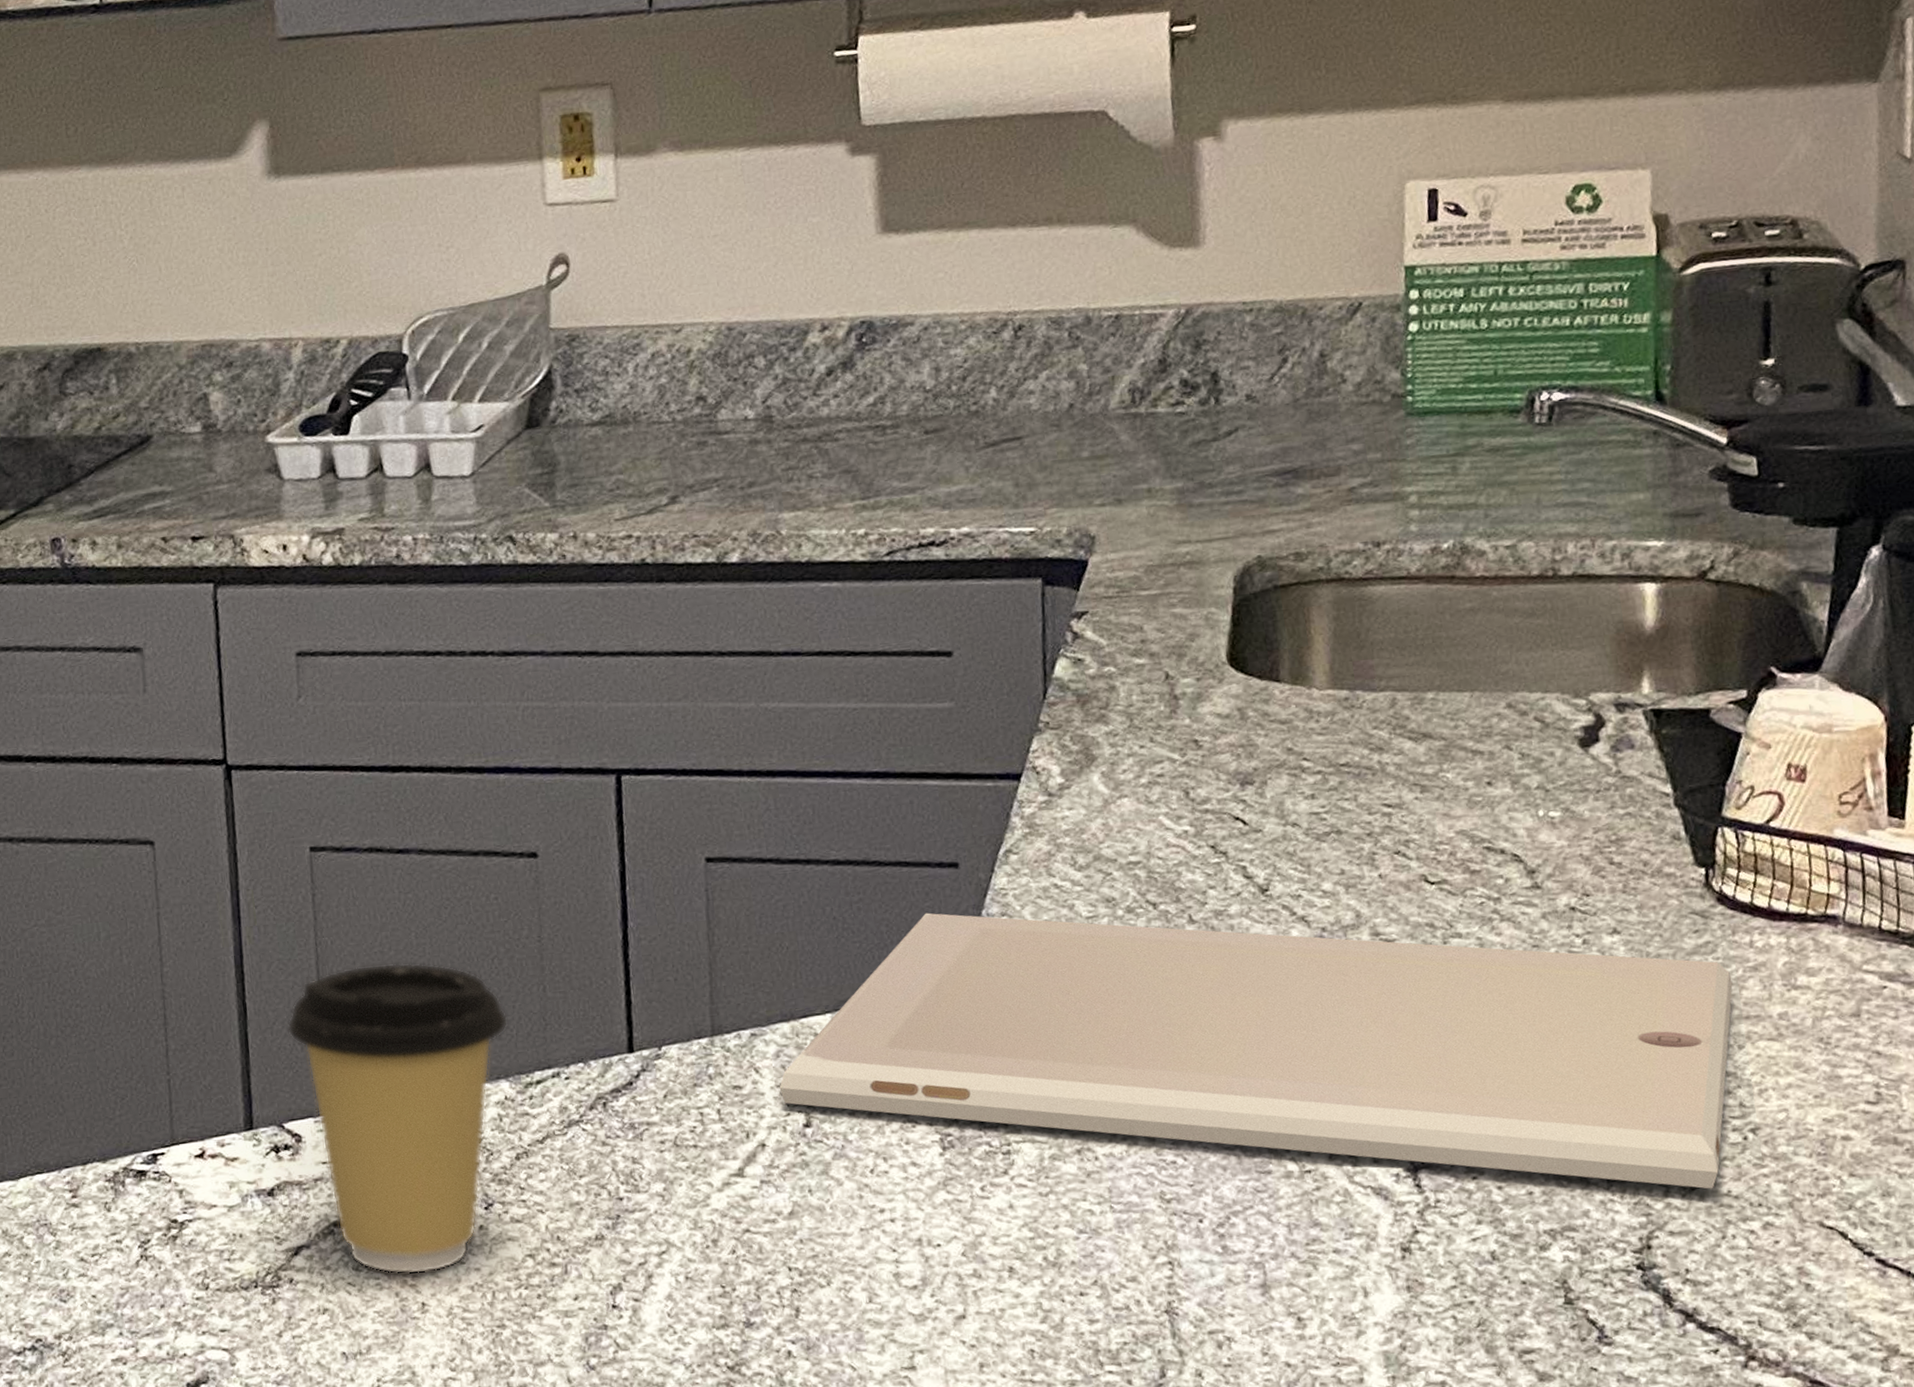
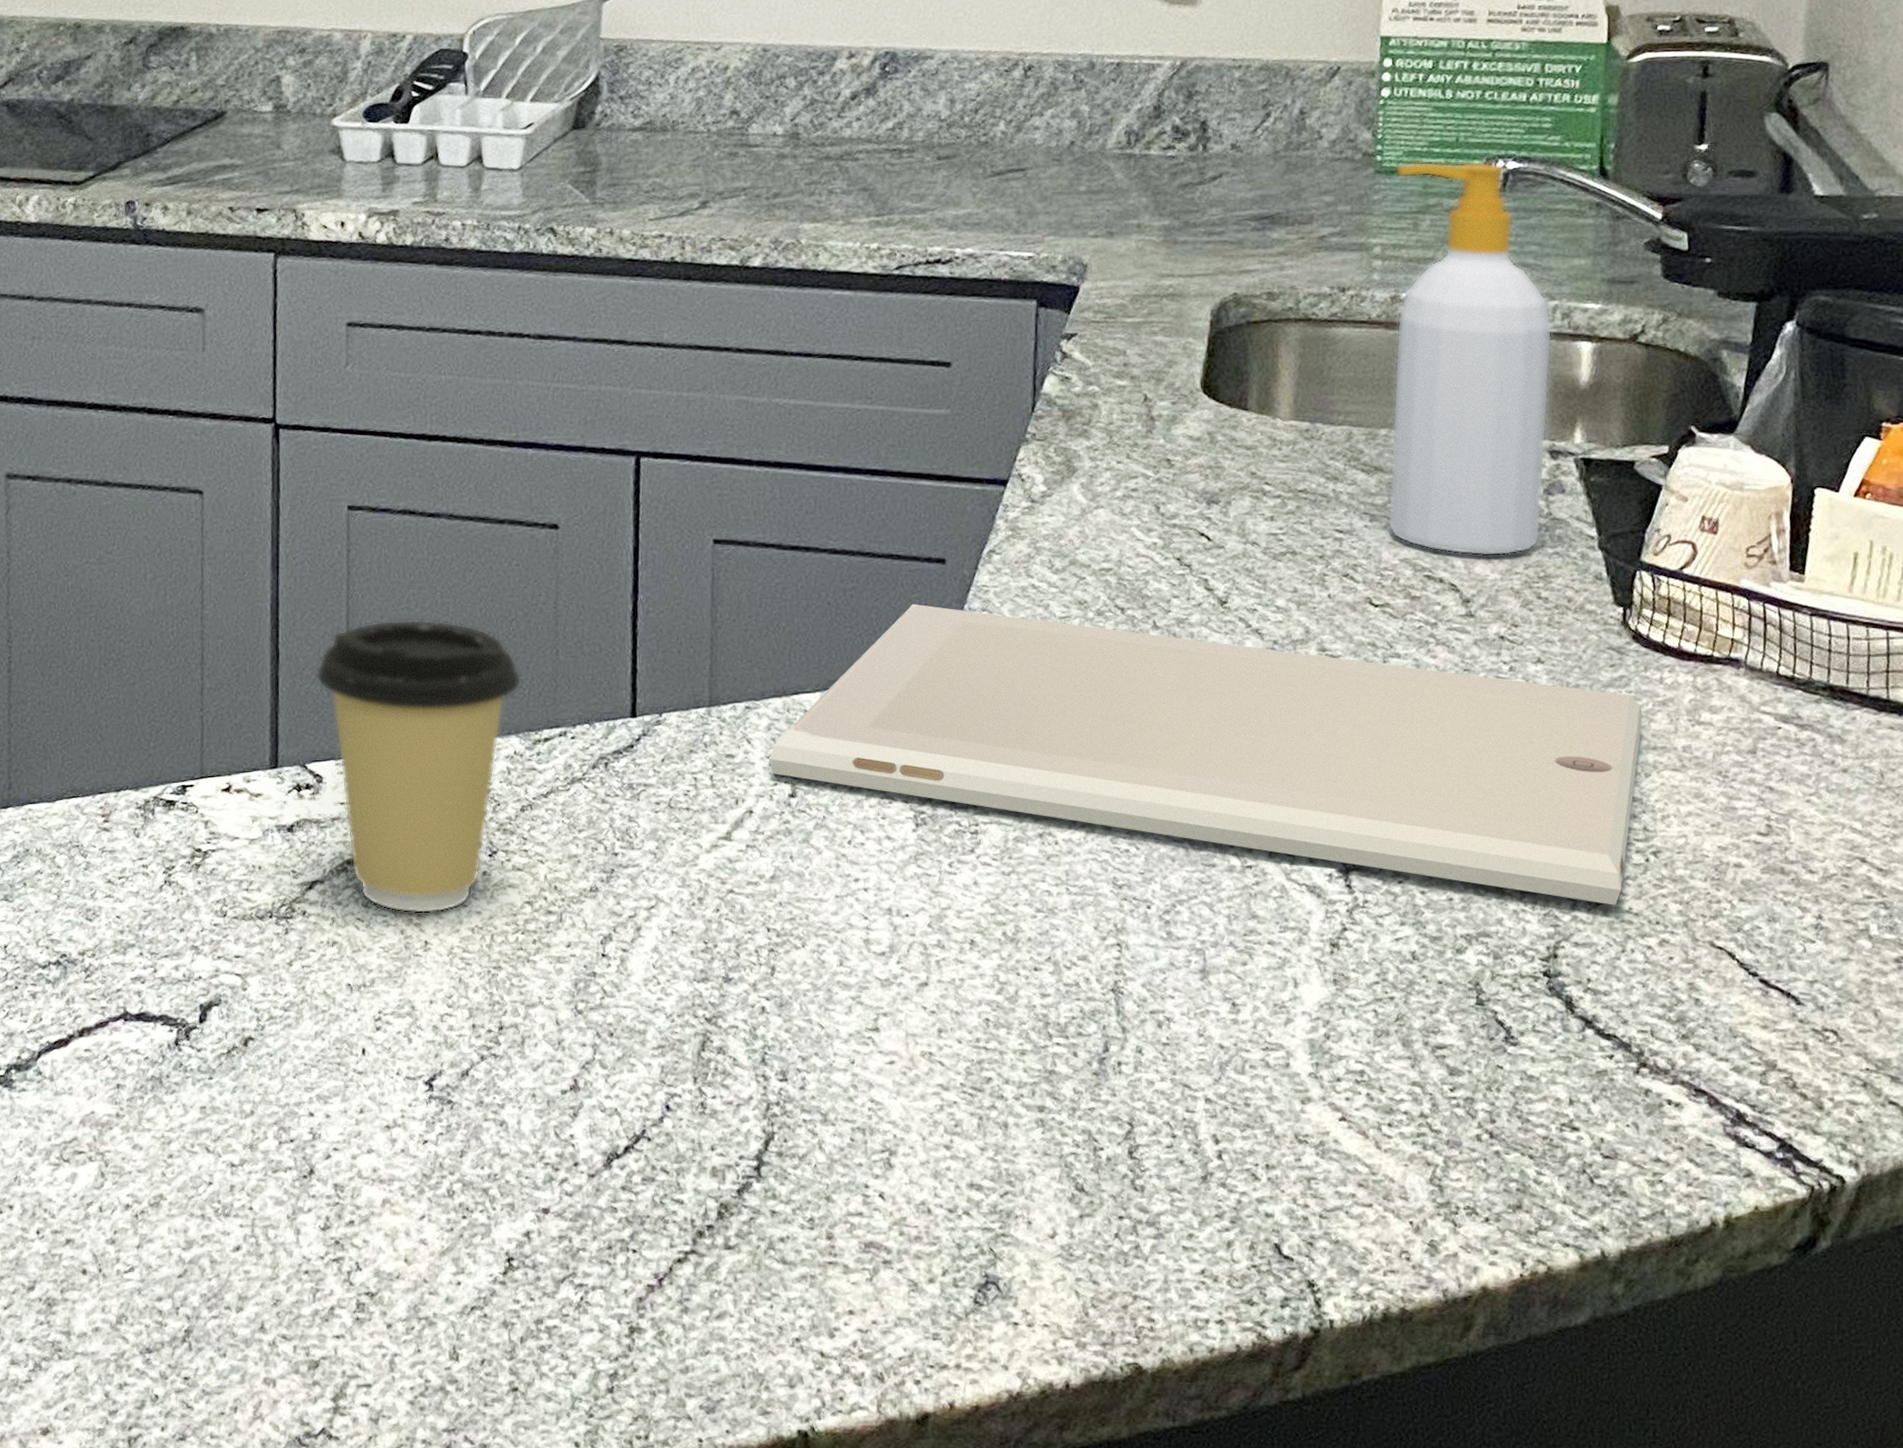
soap bottle: none [1428,395,1613,823] -> present [1387,161,1553,557]

